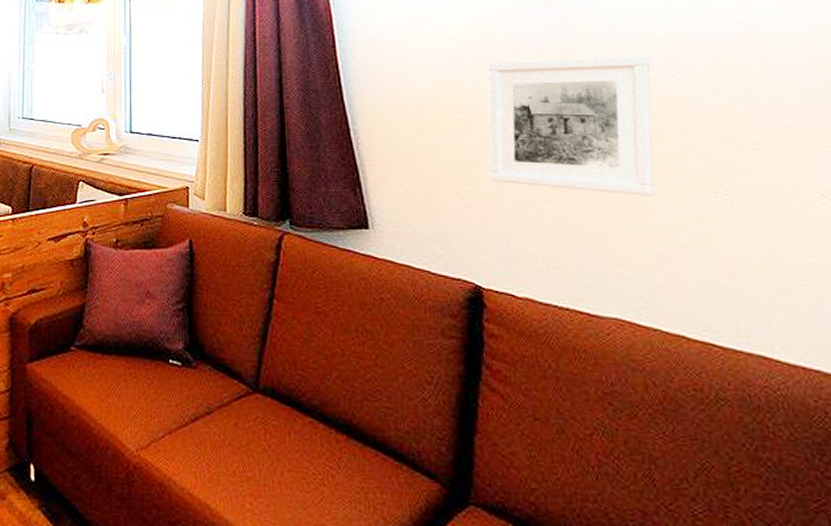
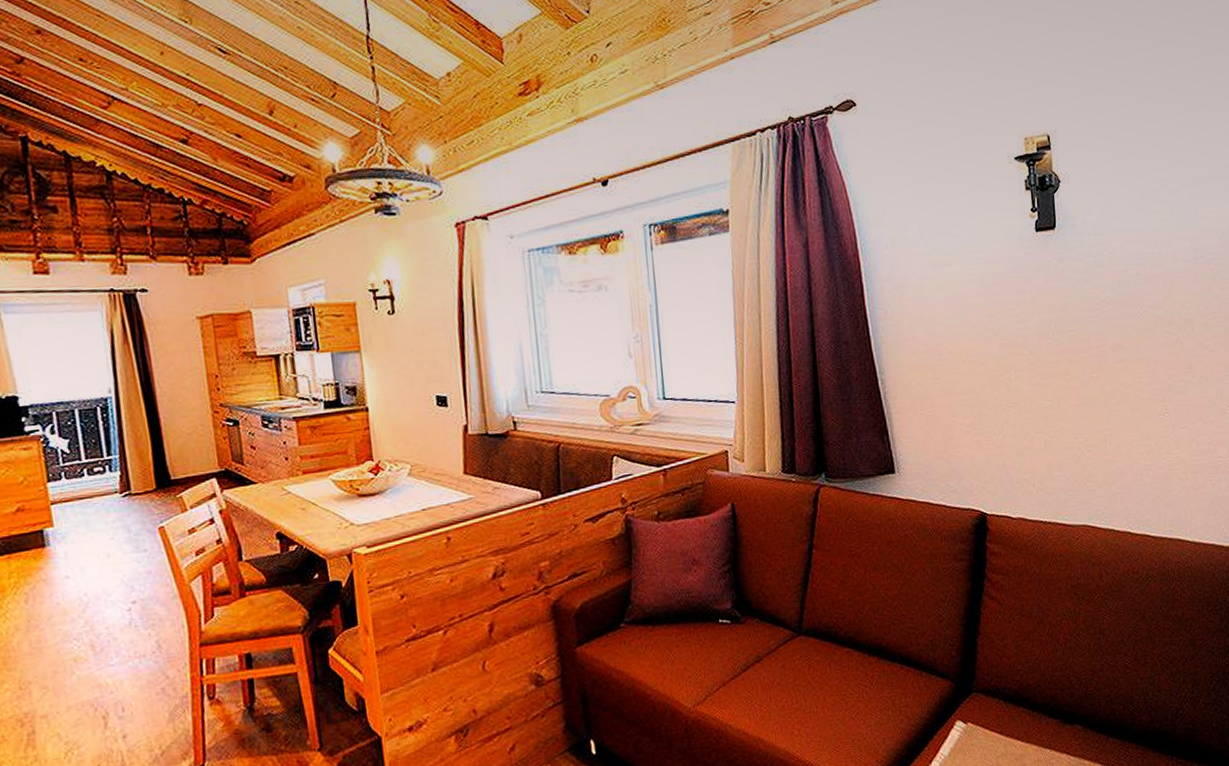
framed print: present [487,55,655,196] -> none [995,293,1123,420]

